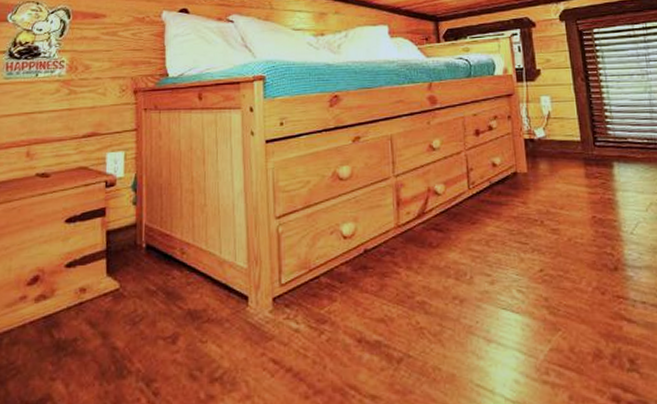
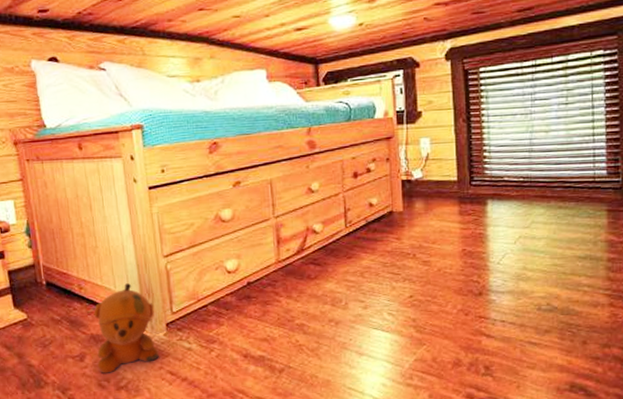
stuffed bear: none [191,248,262,360] -> present [93,283,159,373]

